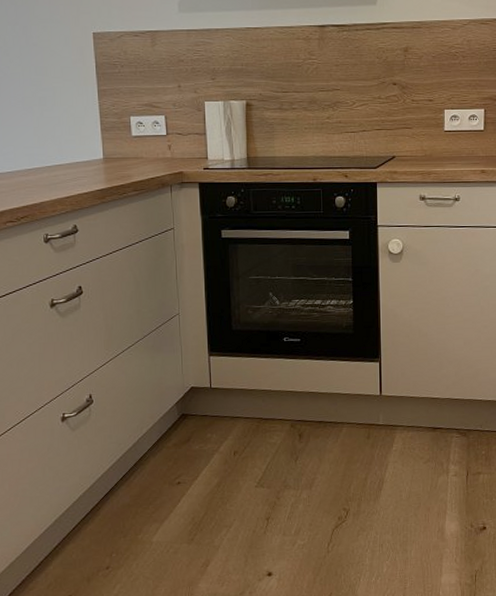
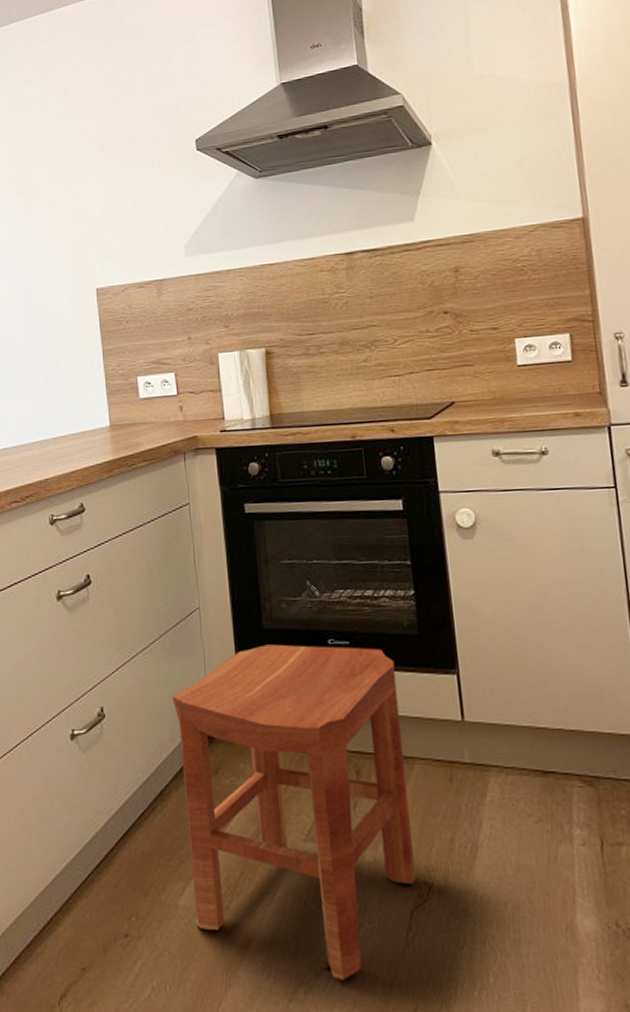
stool: none [153,342,338,582] -> present [172,644,416,980]

